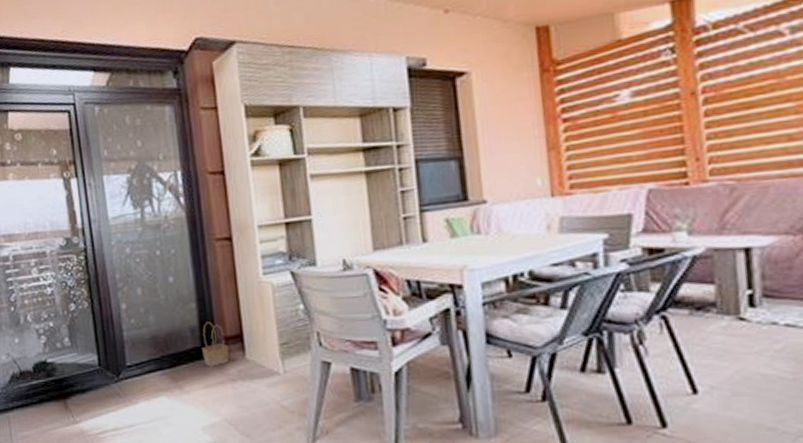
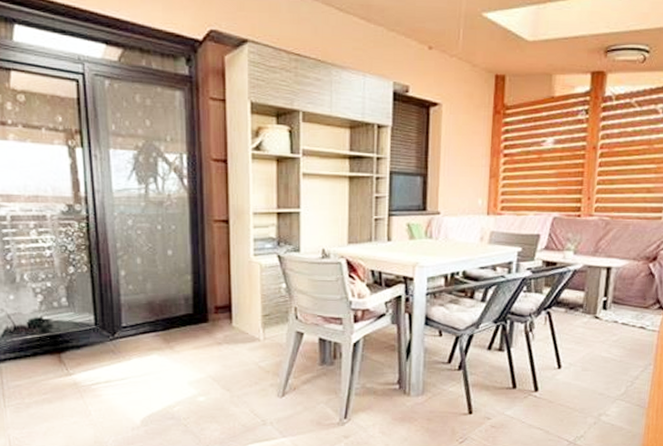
basket: present [202,322,230,367] -> none [194,293,218,331]

